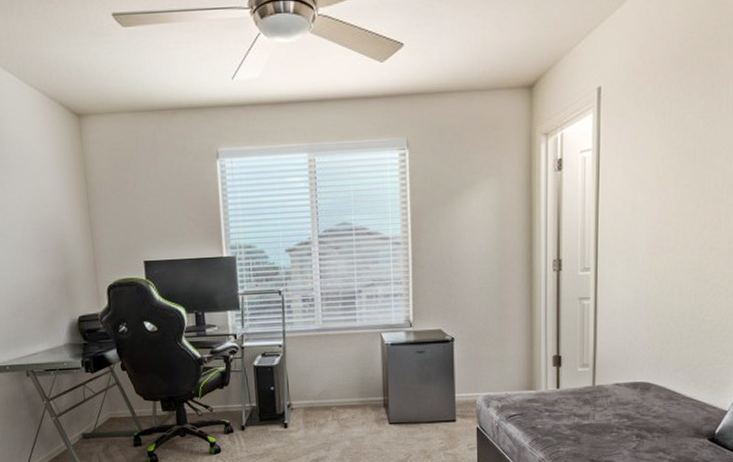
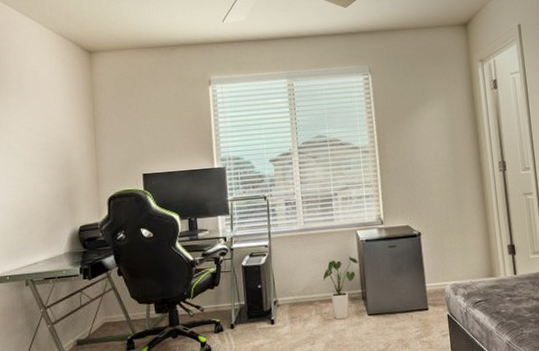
house plant: none [342,361,382,427] -> present [323,257,359,320]

